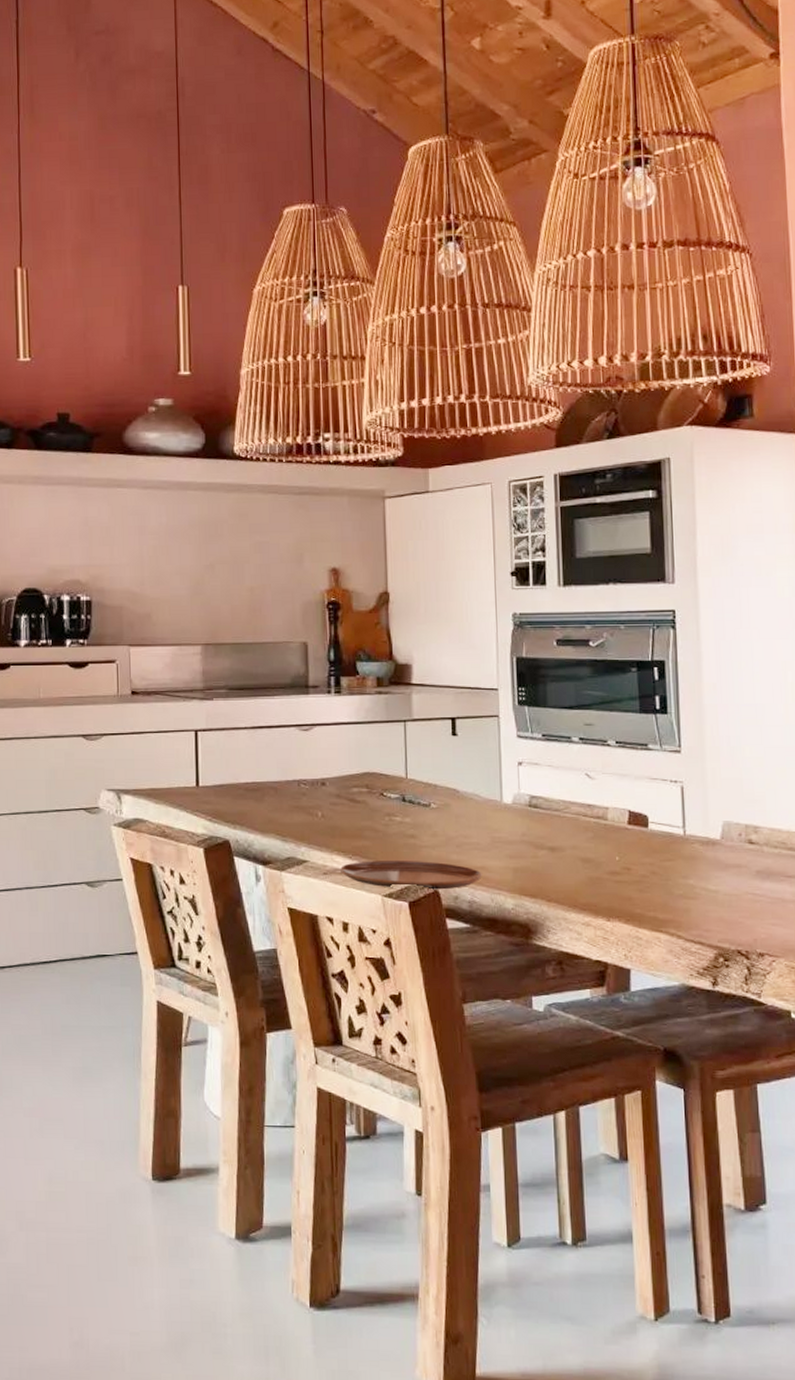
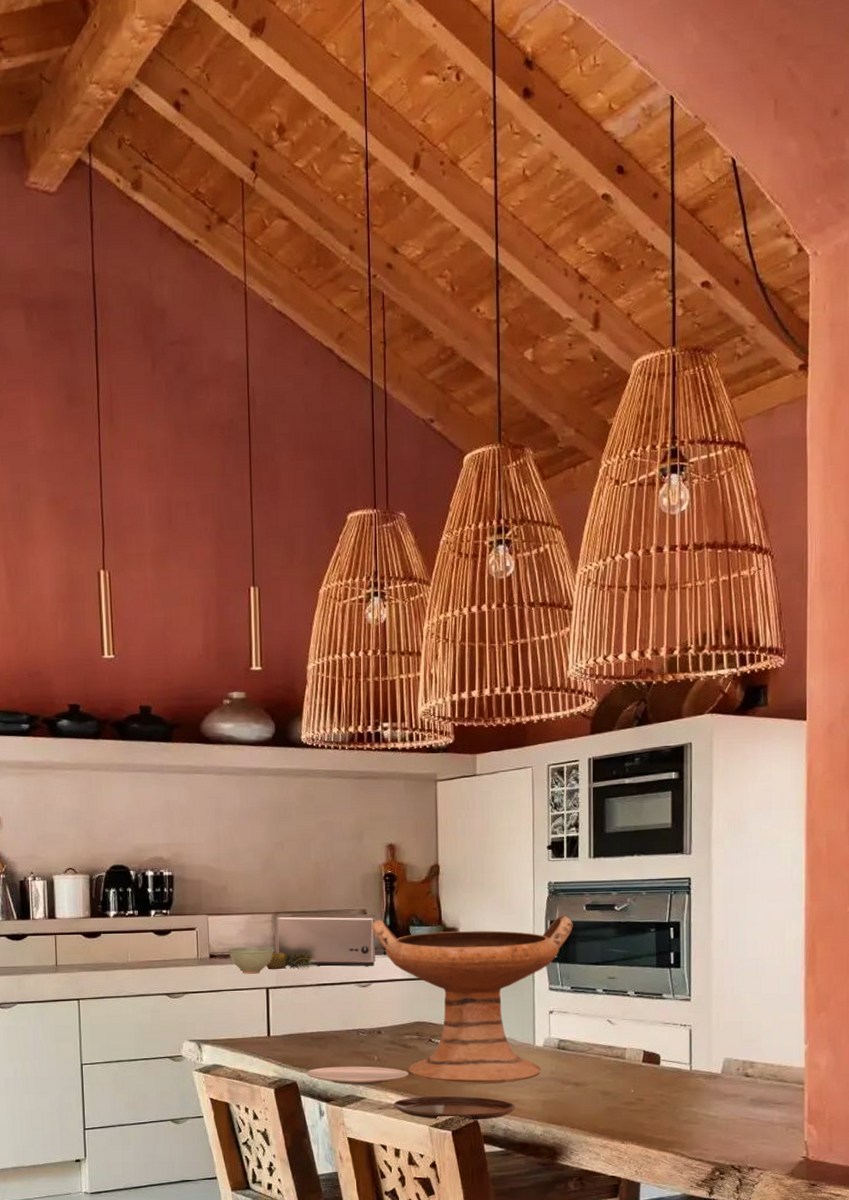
bowl: none [151,683,204,714] -> present [227,947,275,974]
fruit: none [195,689,248,711] -> present [266,951,313,970]
toaster: none [204,644,319,708] -> present [274,913,376,967]
plate: none [240,823,358,845] -> present [306,1066,409,1085]
decorative bowl: none [313,651,543,848] -> present [371,915,573,1085]

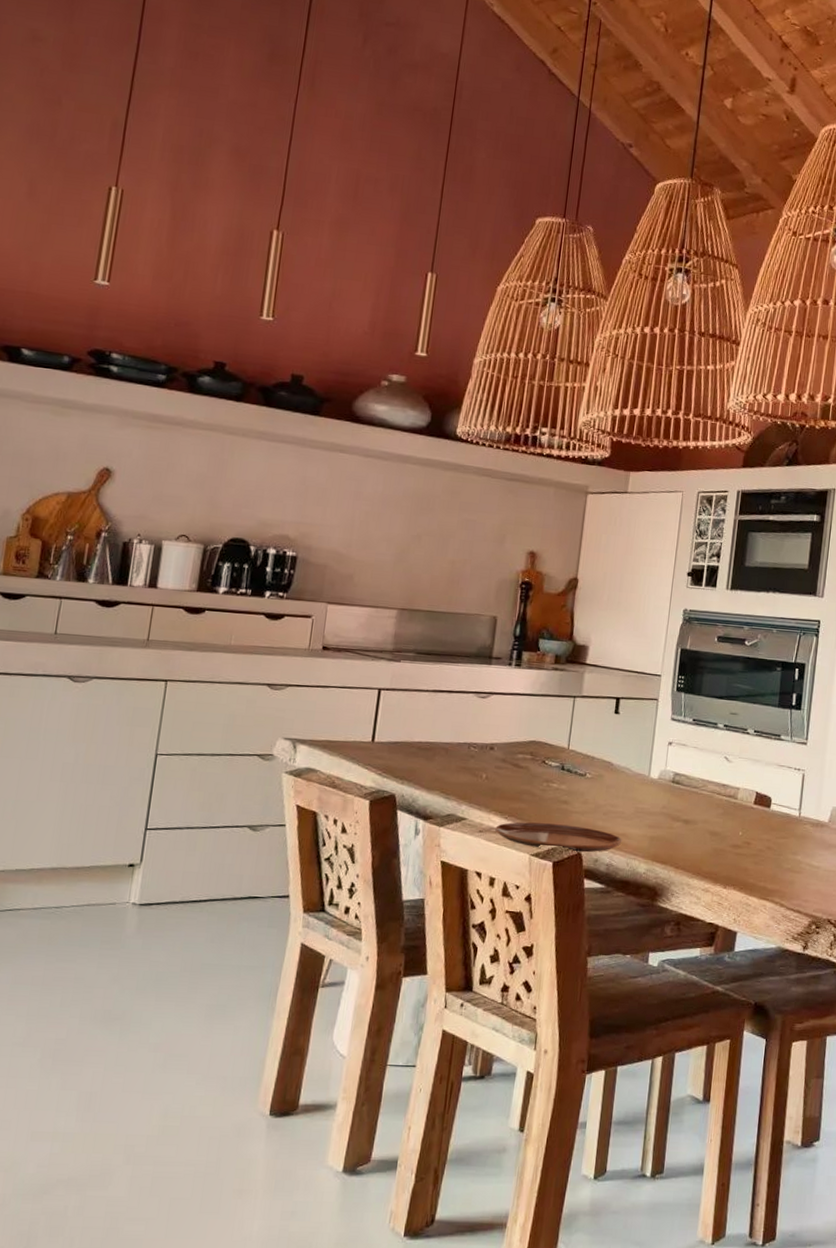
bowl: present [227,947,275,974] -> none [343,641,394,673]
fruit: present [266,951,313,970] -> none [382,651,435,674]
toaster: present [274,913,376,967] -> none [394,610,506,678]
plate: present [306,1066,409,1085] -> none [407,781,516,805]
decorative bowl: present [371,915,573,1085] -> none [499,628,703,815]

